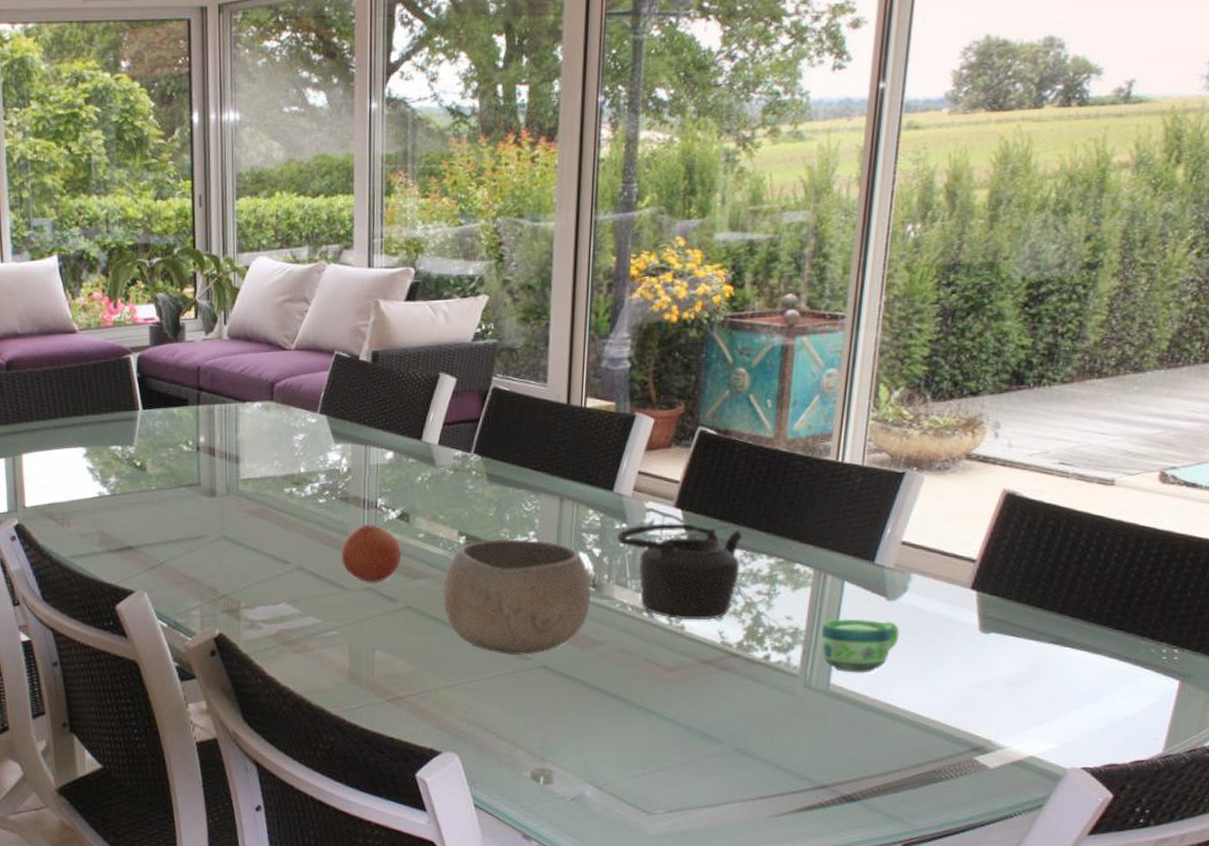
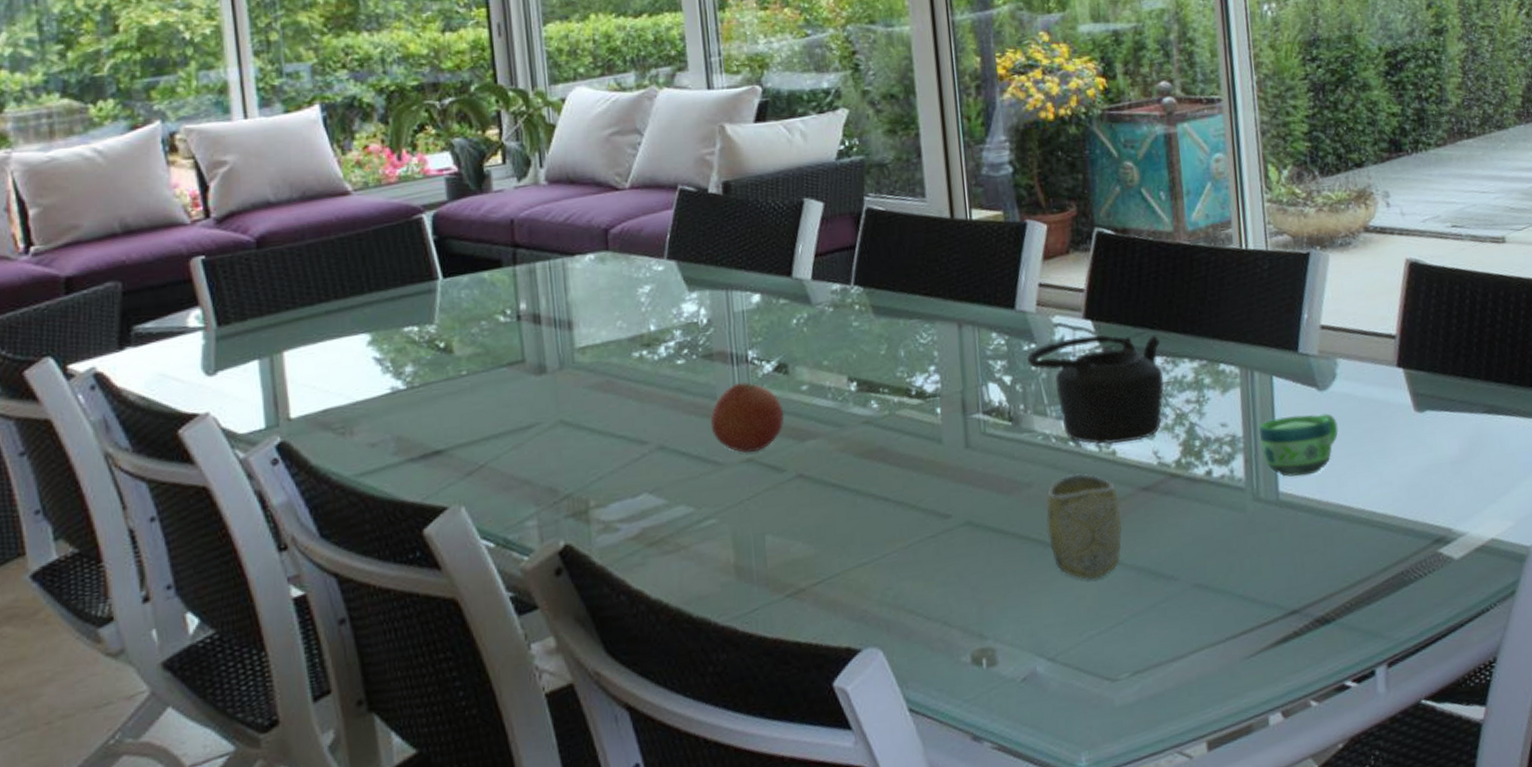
bowl: present [443,540,592,656] -> none [838,375,1010,516]
cup: none [611,639,680,730] -> present [1046,473,1123,580]

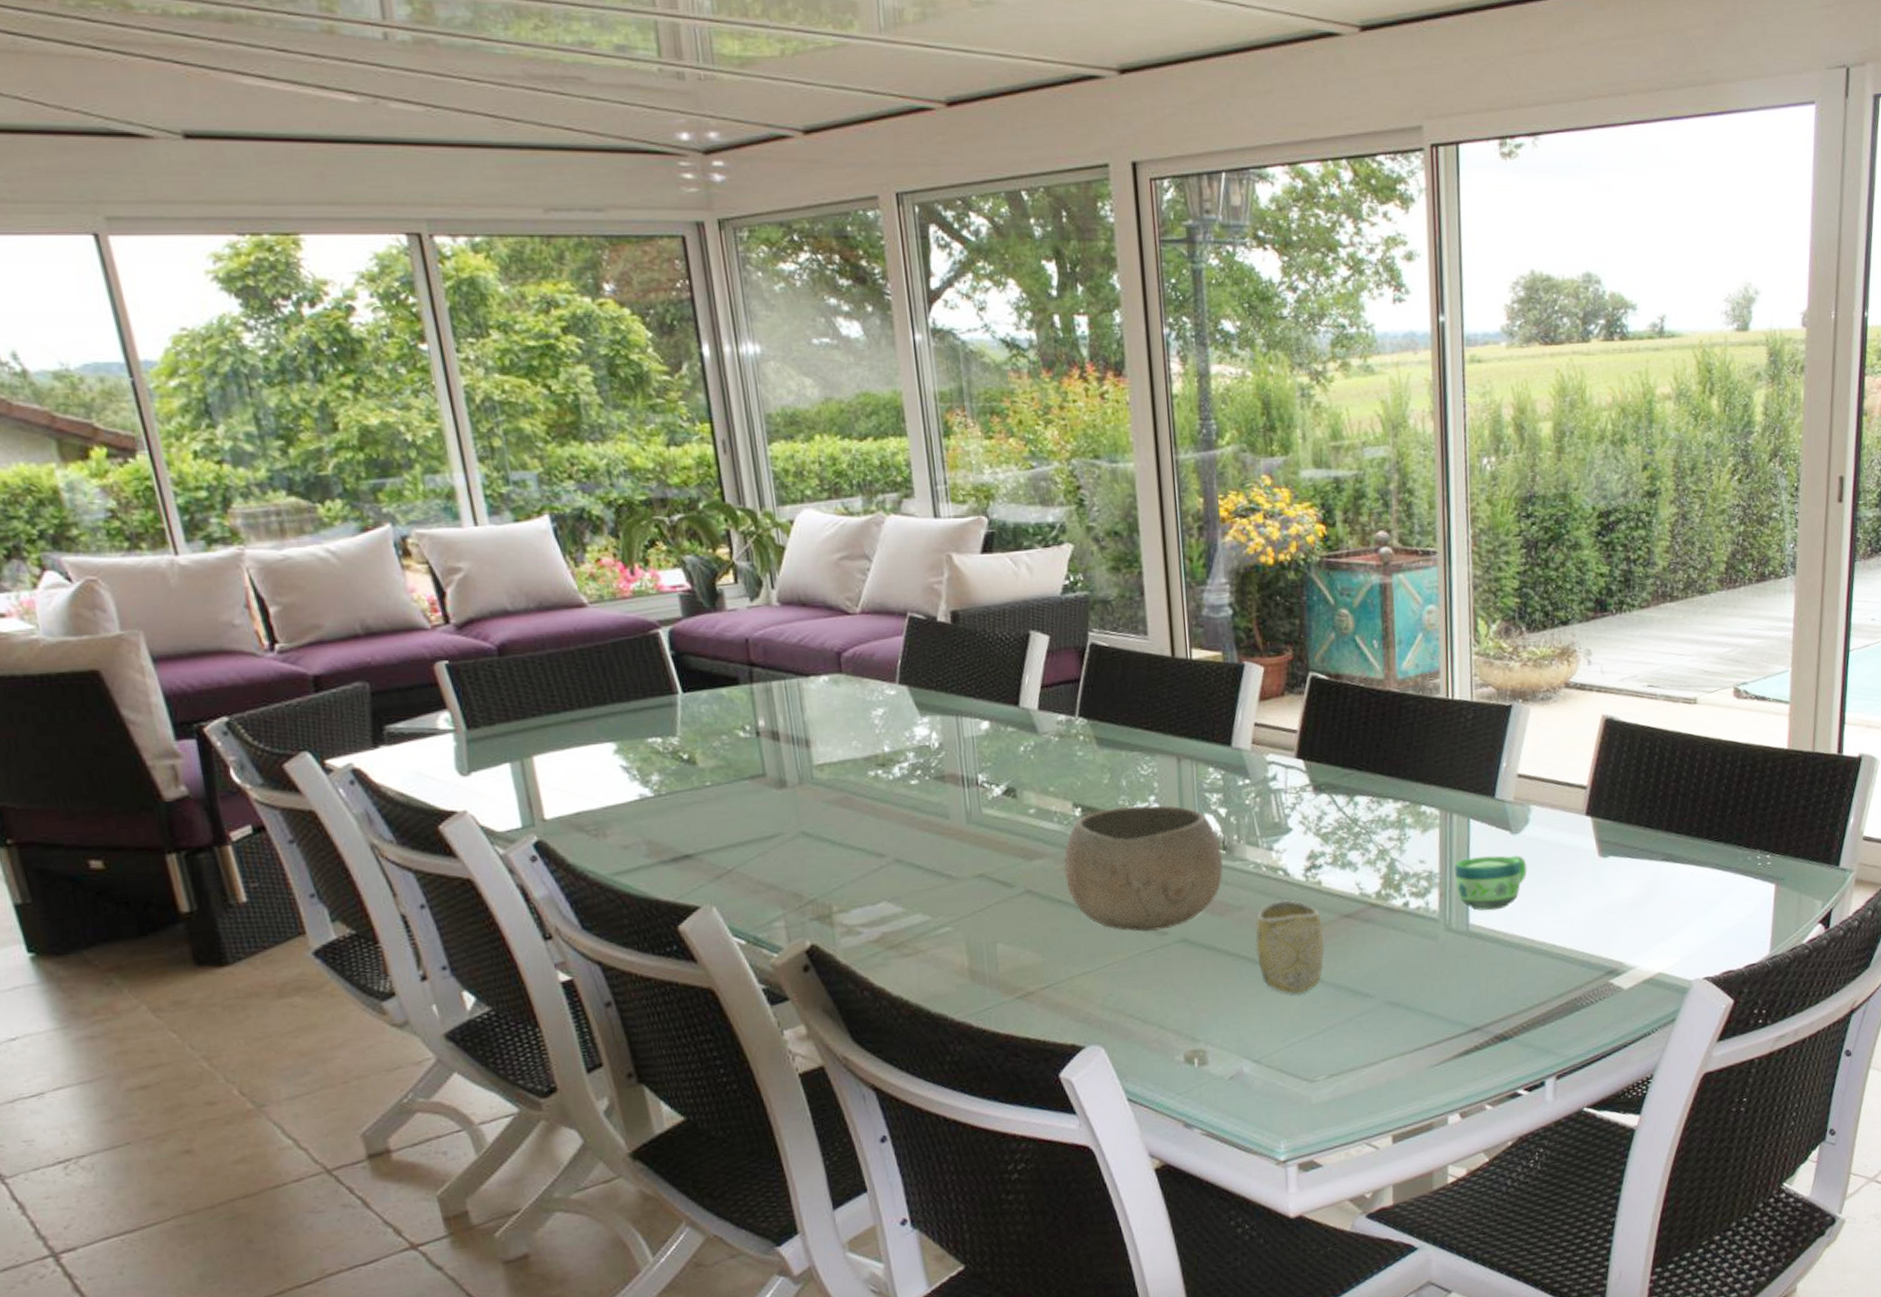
fruit: present [710,382,785,453] -> none [943,804,1013,868]
bowl: none [838,375,1010,516] -> present [1064,805,1224,932]
teapot: present [1027,335,1164,445] -> none [1241,773,1369,875]

